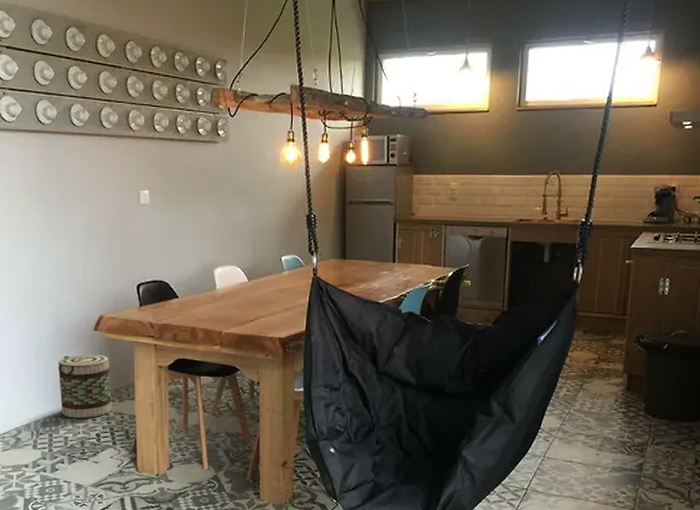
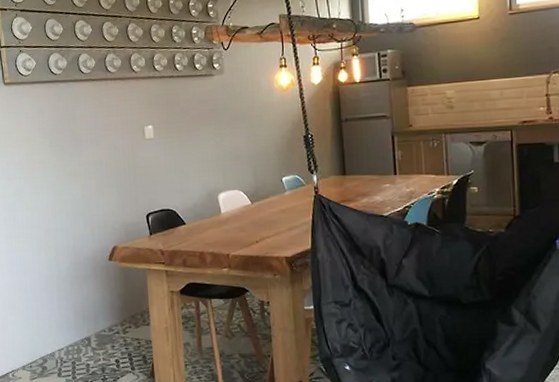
basket: present [58,354,112,419] -> none [77,283,129,346]

